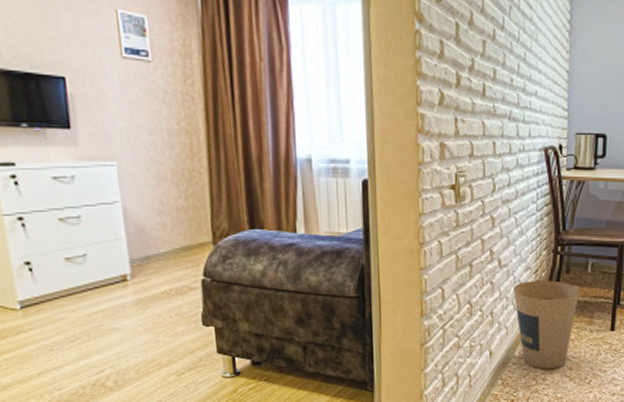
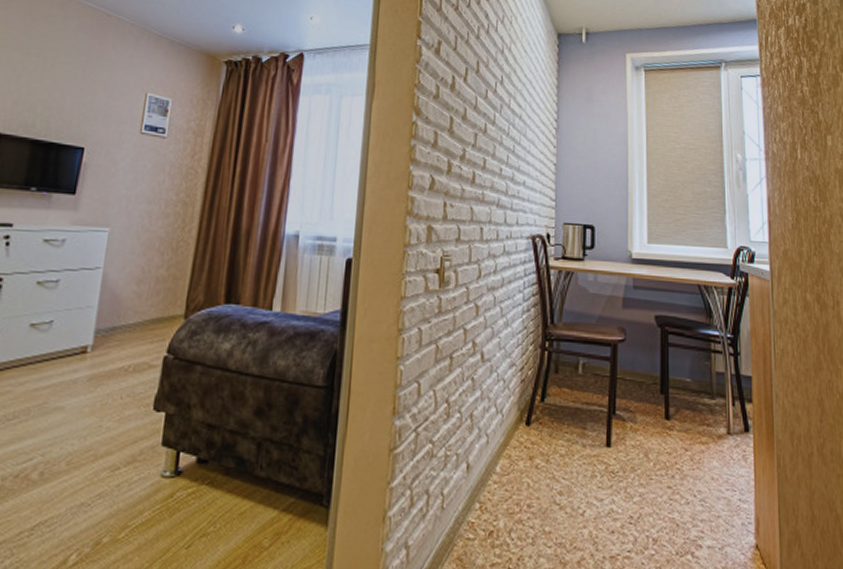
trash can: present [512,280,579,369] -> none [495,380,569,492]

